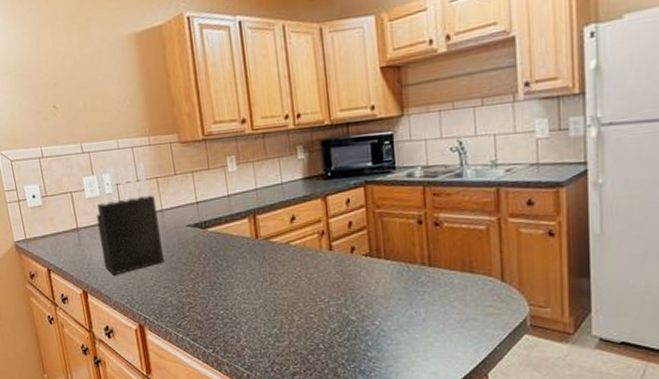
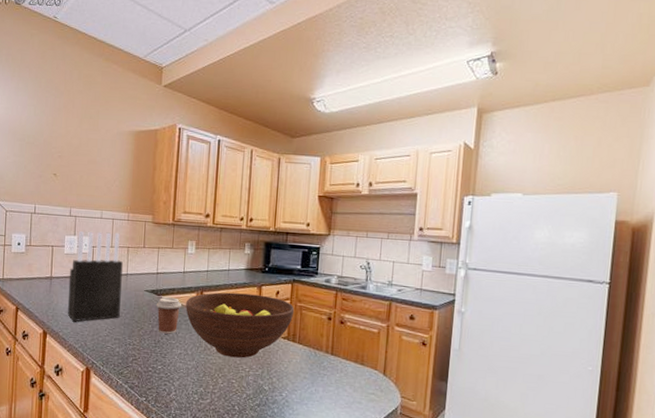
coffee cup: none [203,228,234,273] -> present [156,297,181,334]
fruit bowl: none [238,207,373,288] -> present [185,292,295,358]

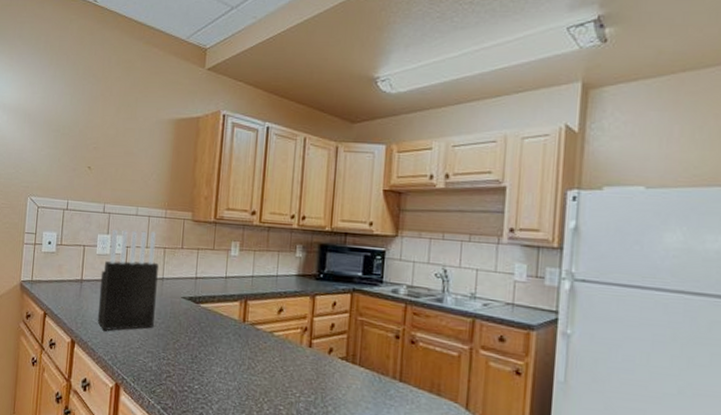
coffee cup: present [156,297,181,334] -> none [194,305,222,349]
fruit bowl: present [185,292,295,358] -> none [227,301,355,381]

